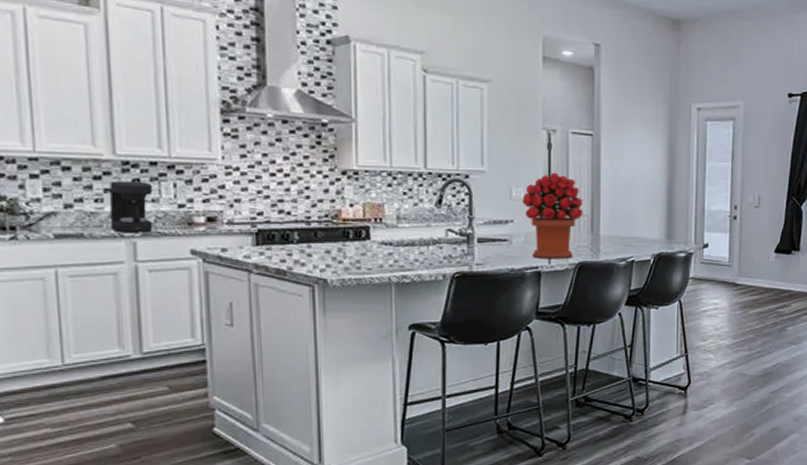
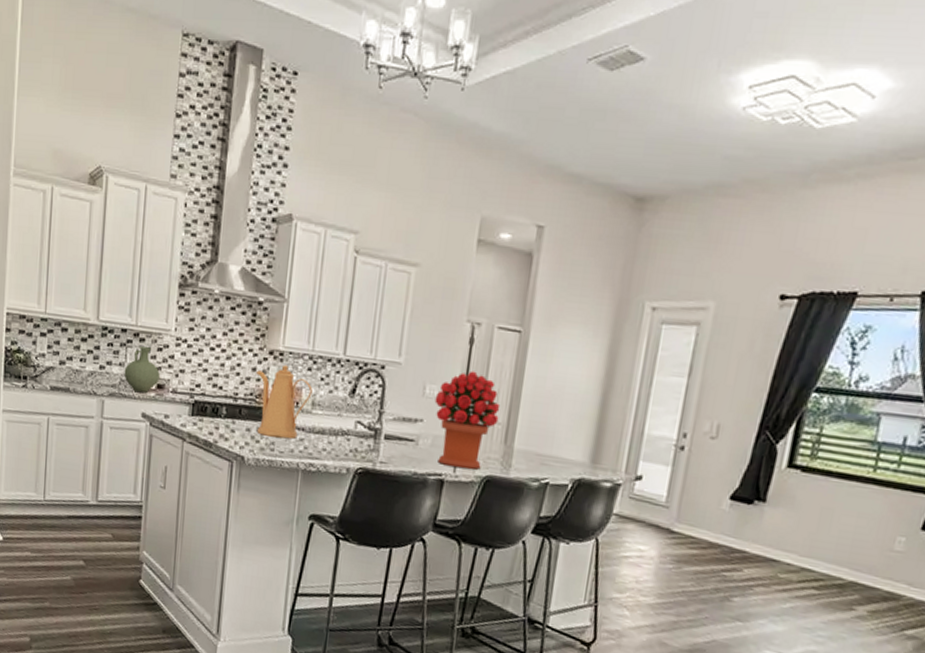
coffee maker: present [109,181,153,233] -> none [88,343,122,393]
ceramic jug: none [159,179,209,229] -> present [124,346,160,393]
coffee pot: none [328,183,396,255] -> present [255,364,313,440]

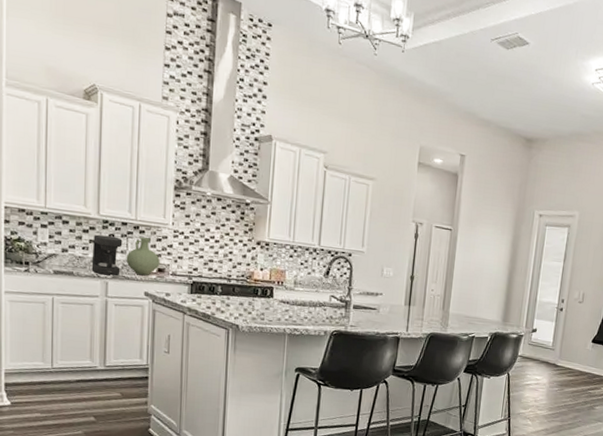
coffee maker: none [88,343,122,393] -> present [91,234,123,276]
coffee pot: present [255,364,313,440] -> none [245,252,294,311]
bouquet: present [434,370,501,470] -> none [390,257,439,329]

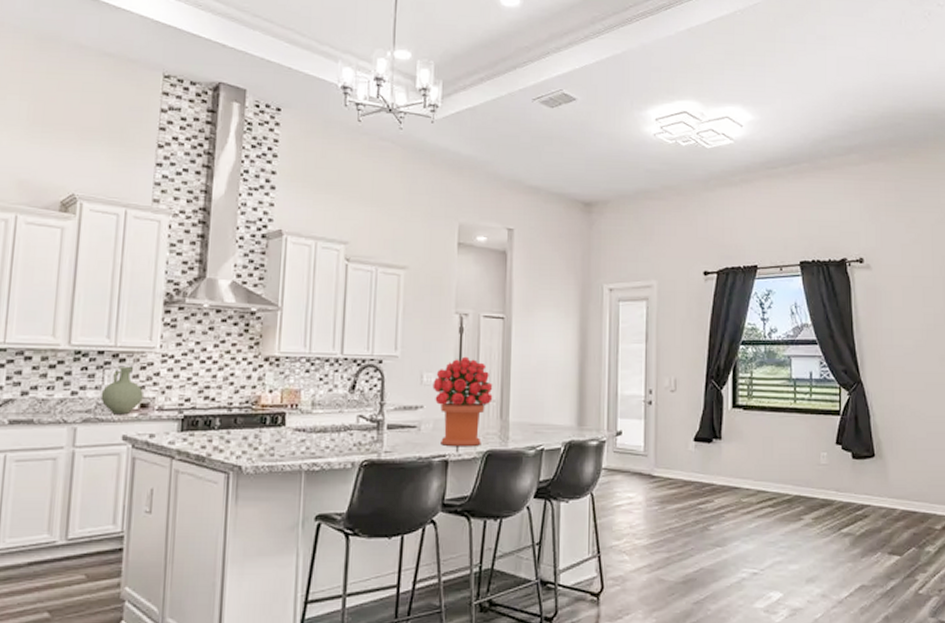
coffee maker: present [91,234,123,276] -> none [56,369,98,419]
bouquet: none [390,257,439,329] -> present [432,356,493,447]

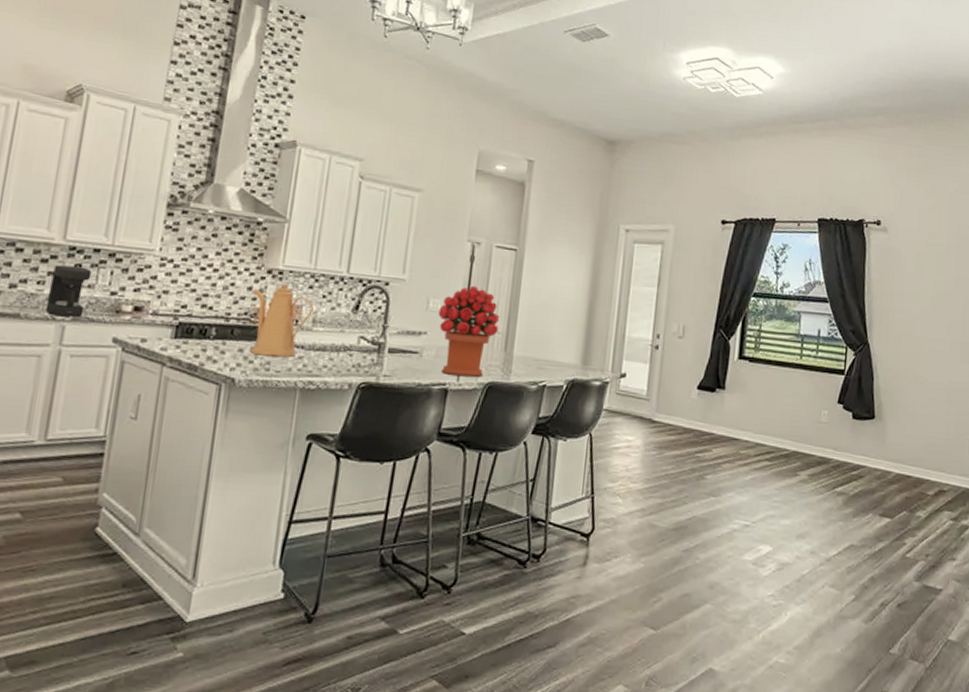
coffee maker: none [56,369,98,419] -> present [45,264,92,318]
ceramic jug: present [100,367,143,415] -> none [93,267,139,317]
coffee pot: none [250,369,311,442] -> present [250,283,314,358]

